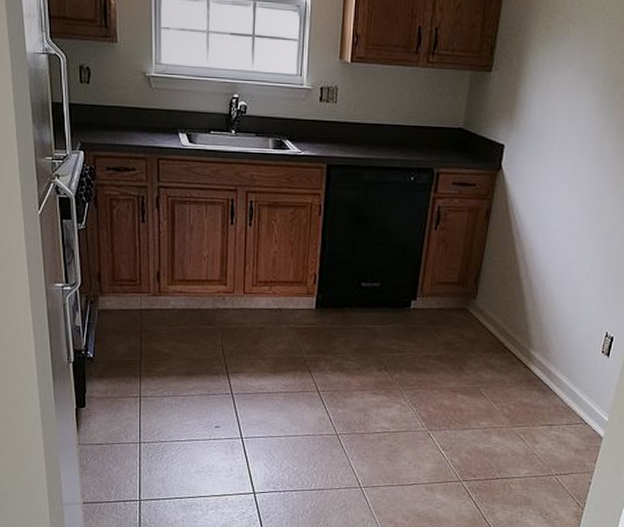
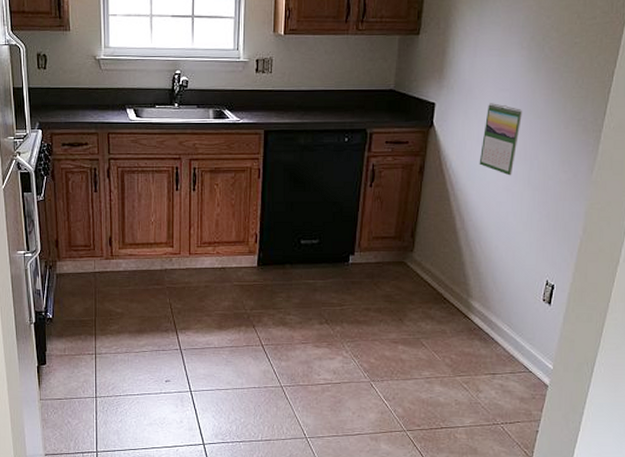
calendar: none [545,148,591,224] -> present [479,103,522,176]

